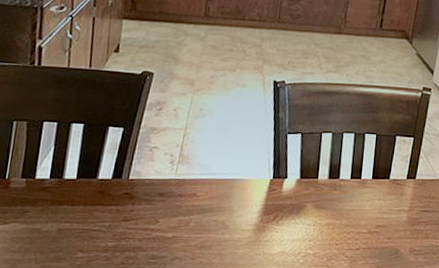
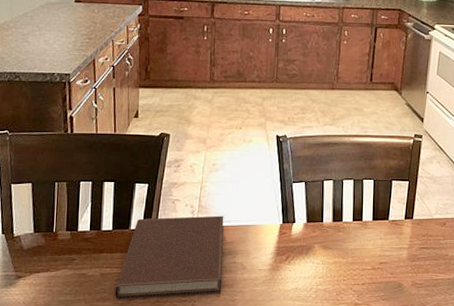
notebook: none [72,166,208,260] -> present [115,215,224,299]

